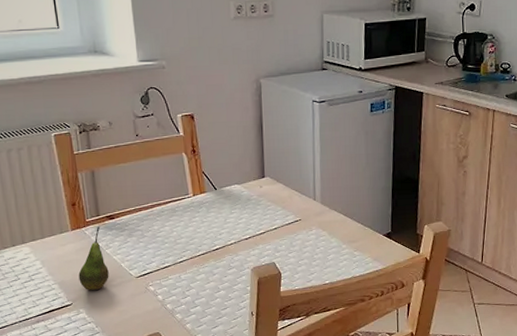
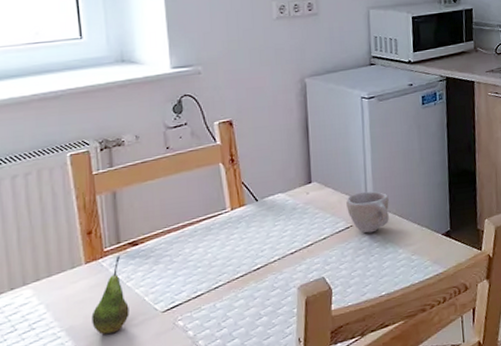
cup: none [296,189,335,228] -> present [346,191,389,233]

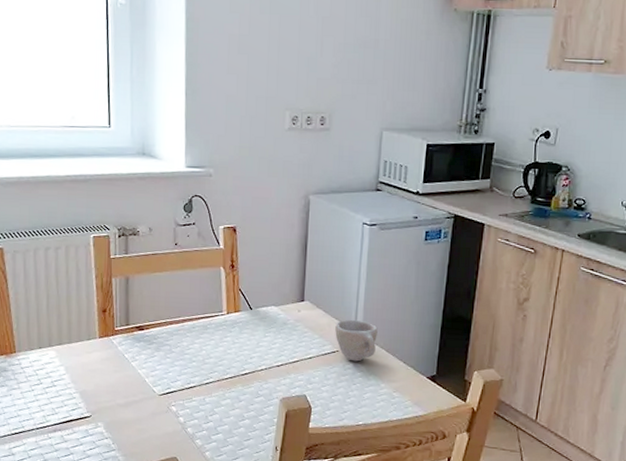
fruit: present [91,256,129,335] -> none [101,337,132,405]

